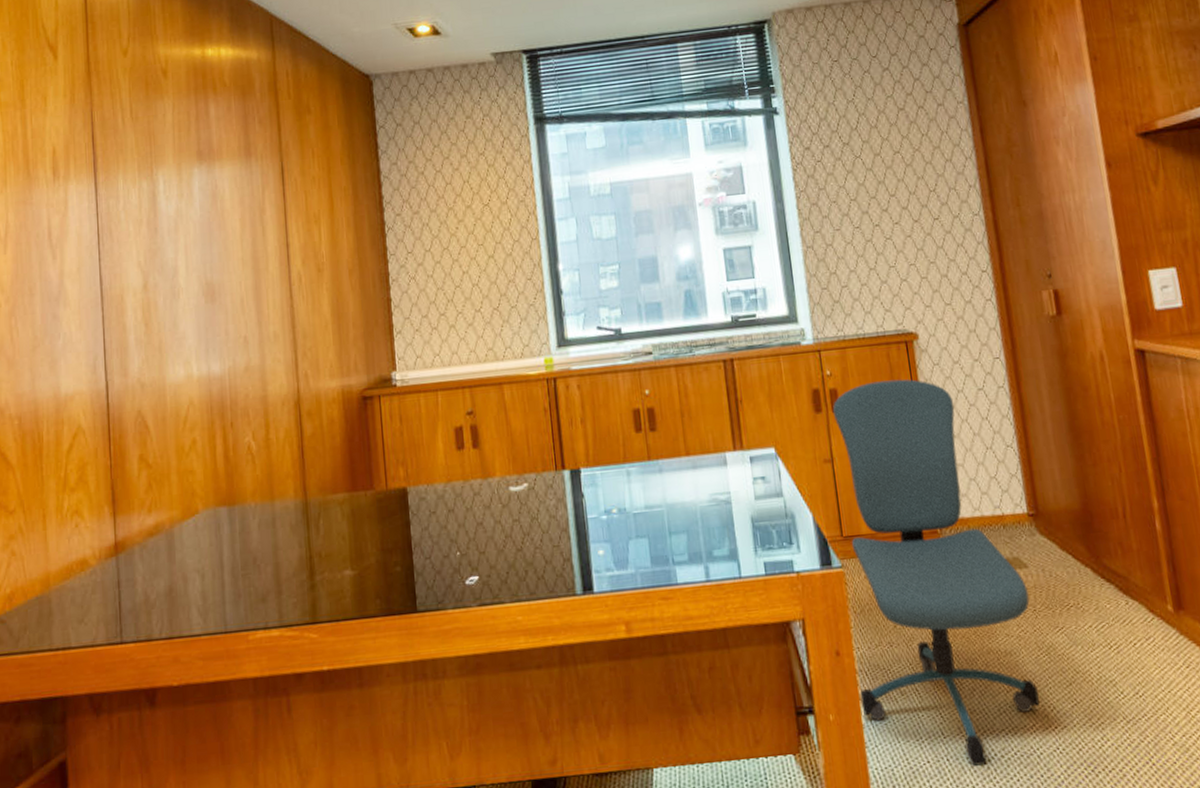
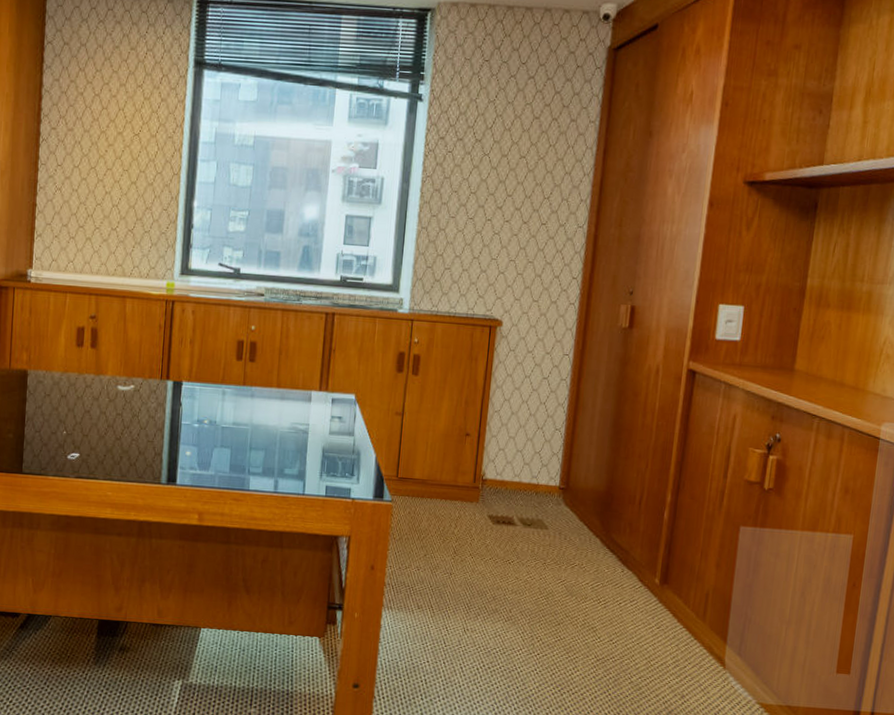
office chair: present [832,379,1040,766] -> none [383,355,543,672]

